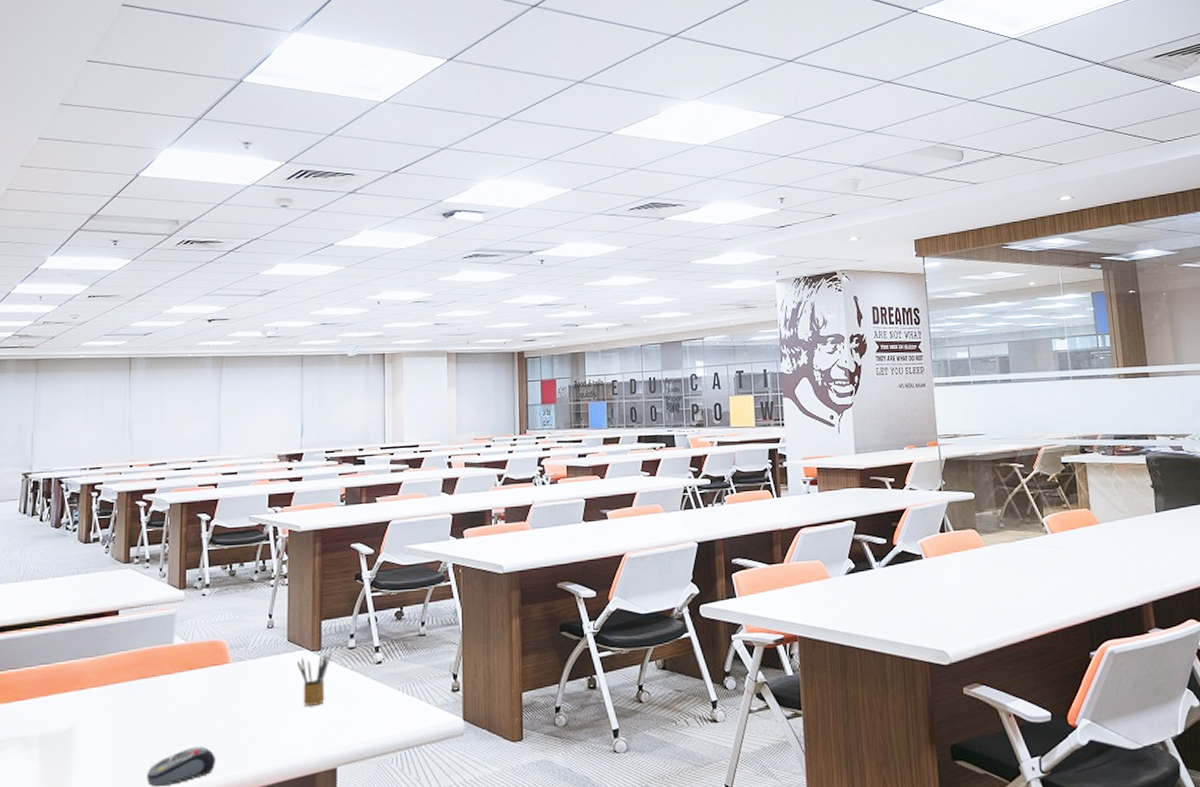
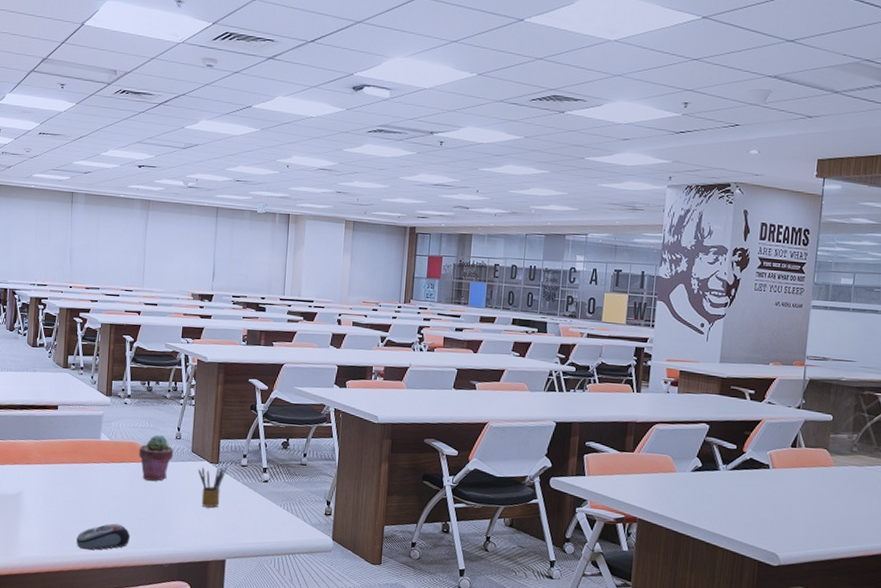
potted succulent: none [222,627,266,685] -> present [139,435,174,481]

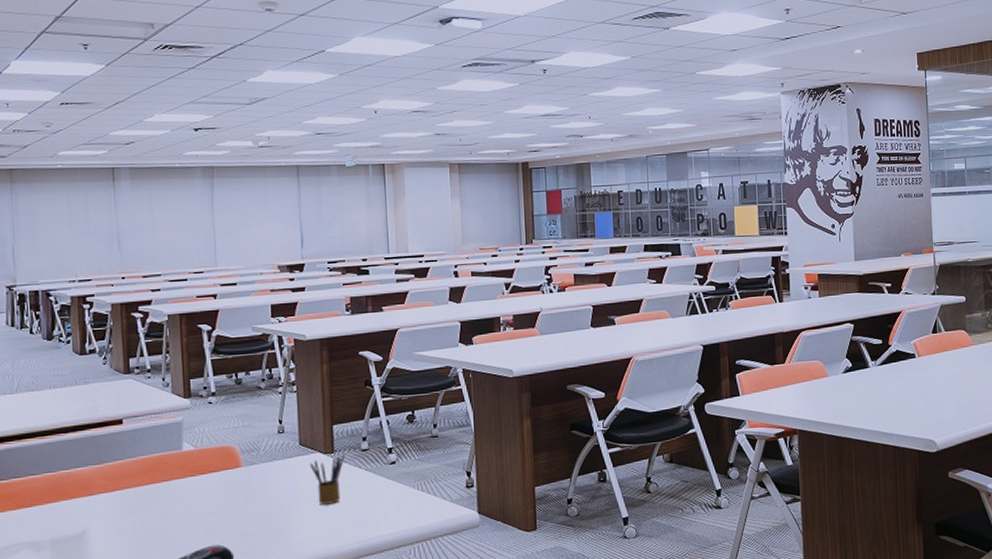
potted succulent: present [139,435,174,481] -> none [233,432,278,487]

